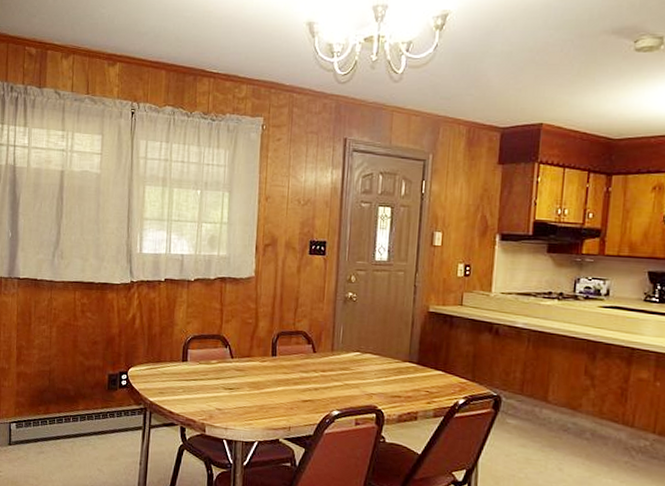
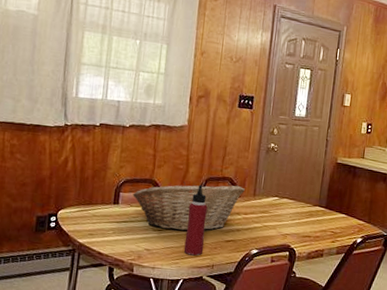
fruit basket: none [201,337,321,390] -> present [133,182,245,231]
water bottle: none [257,340,281,417] -> present [183,184,208,256]

